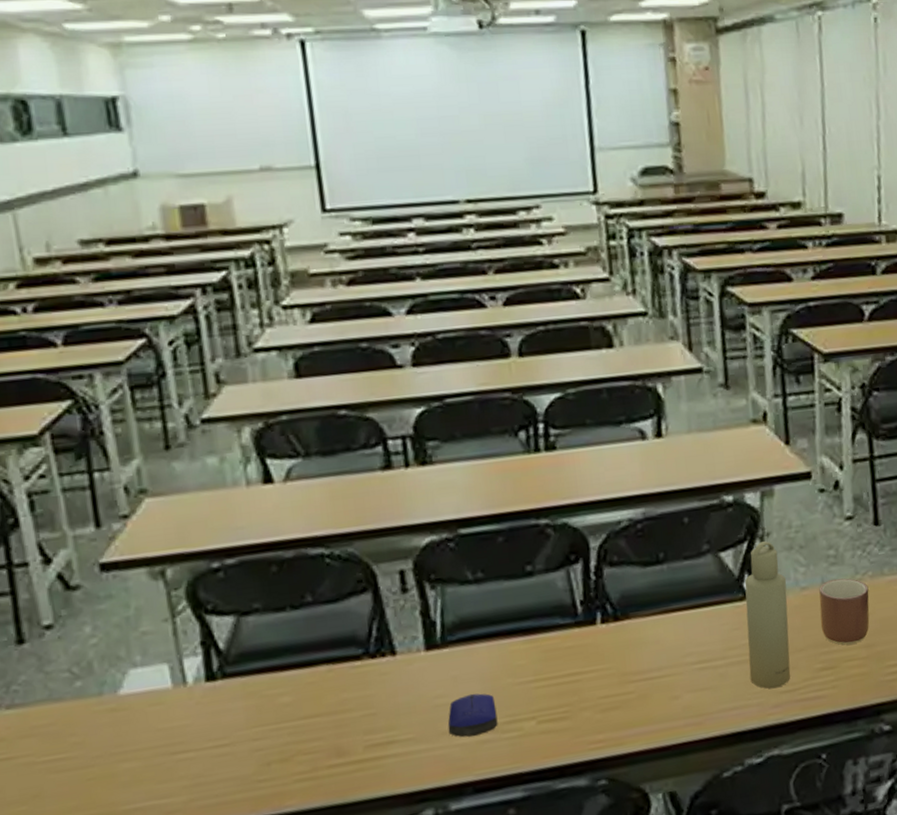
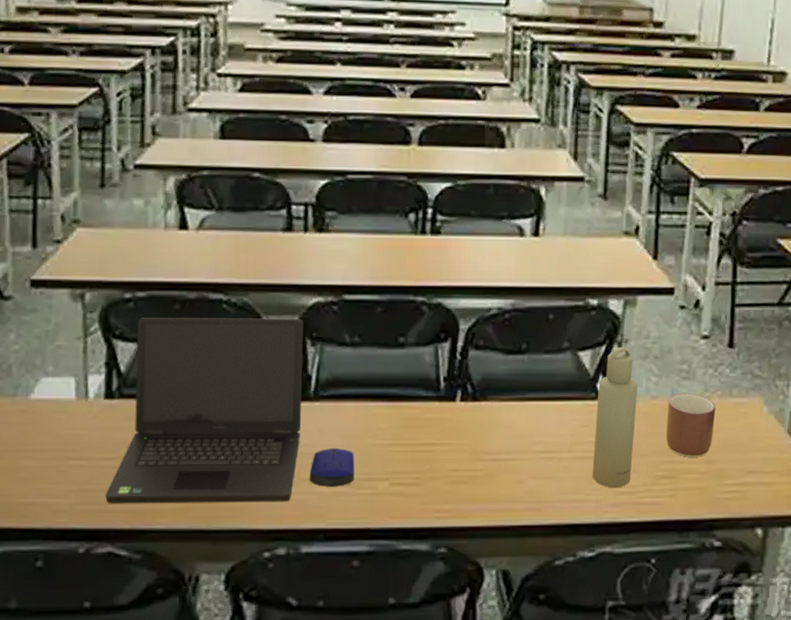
laptop: none [223,562,433,794] -> present [105,318,303,503]

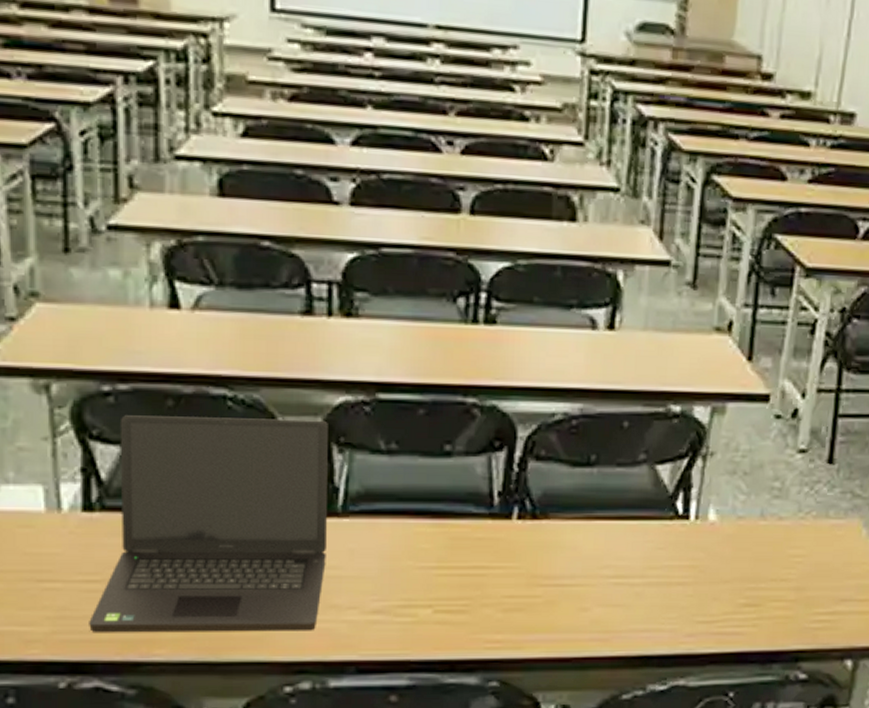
computer mouse: present [309,447,355,487] -> none [337,570,392,614]
bottle: present [592,347,638,488] -> none [667,461,724,617]
mug: present [665,394,716,458] -> none [751,514,810,584]

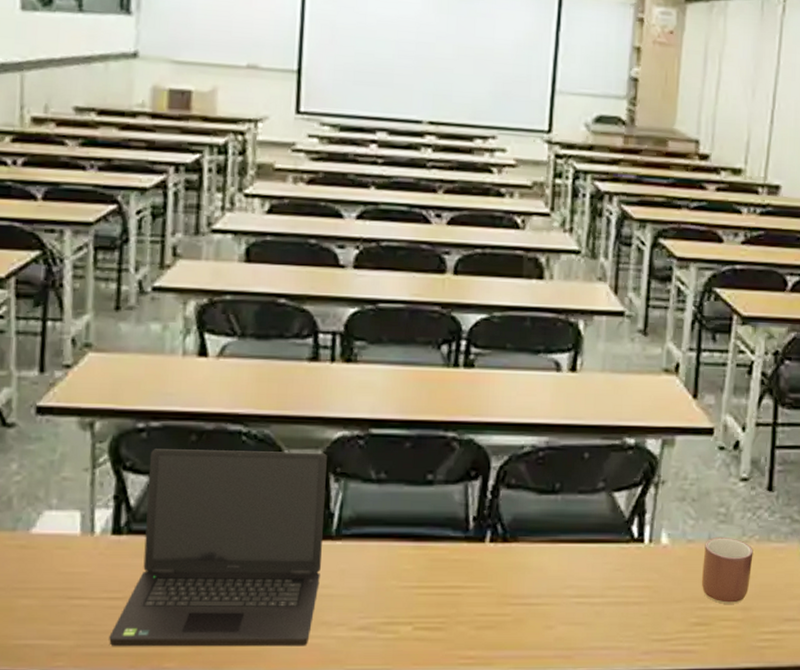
mug: none [751,514,810,584] -> present [701,537,753,604]

